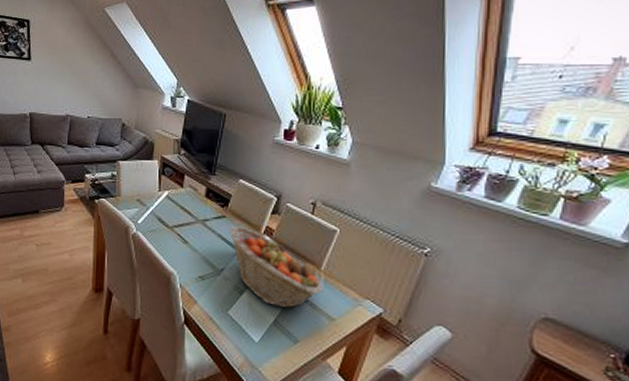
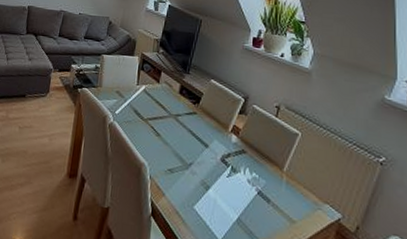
fruit basket: present [229,226,323,309] -> none [199,122,285,208]

